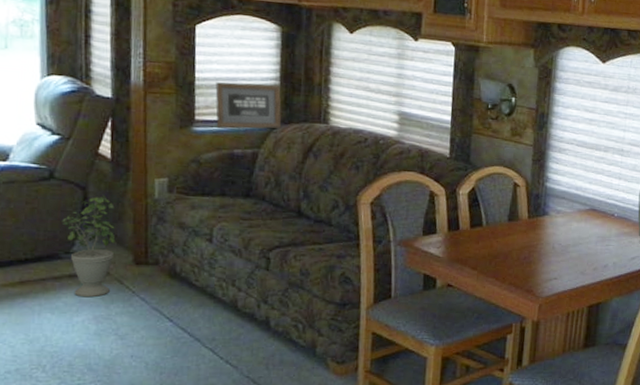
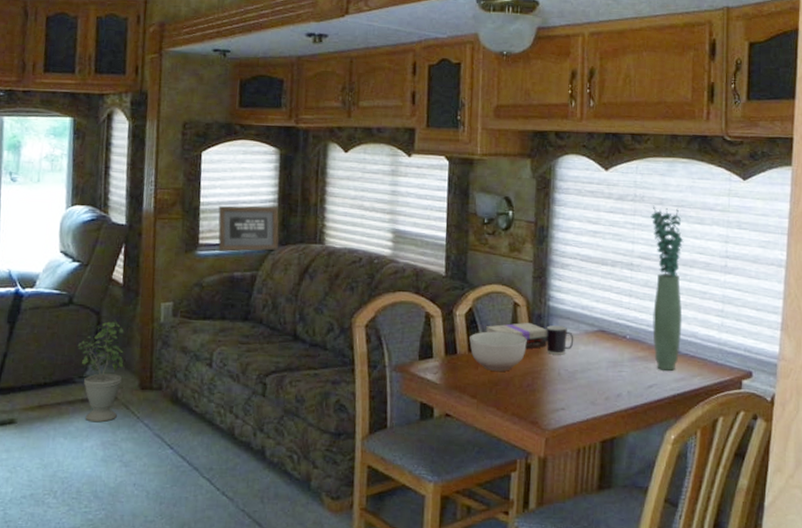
bowl: none [471,208,525,246] -> present [469,330,527,371]
books: none [487,201,544,226] -> present [486,322,548,350]
mug: none [542,204,568,231] -> present [546,325,574,355]

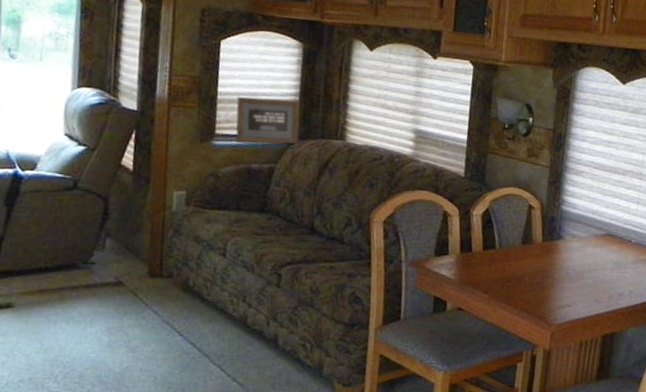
potted plant: present [77,319,124,423] -> none [82,205,134,309]
bowl: present [469,330,527,371] -> none [484,231,539,270]
books: present [486,322,548,350] -> none [501,224,559,250]
mug: present [546,325,574,355] -> none [557,228,584,256]

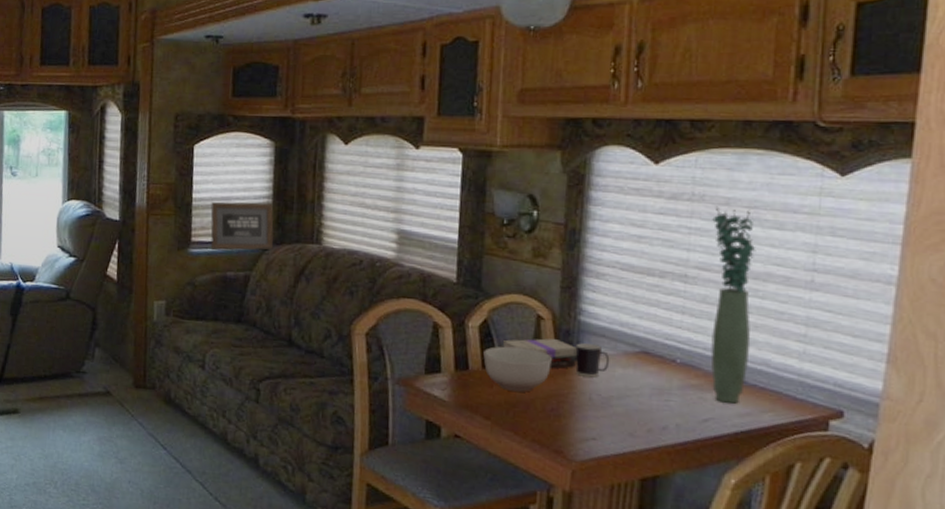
bowl: none [484,231,539,270] -> present [483,345,552,392]
books: none [501,224,559,250] -> present [503,338,578,369]
mug: none [557,228,584,256] -> present [575,343,610,378]

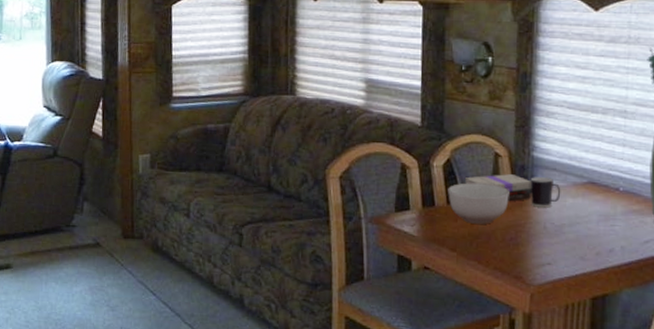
picture frame: present [210,202,274,250] -> none [190,58,251,104]

